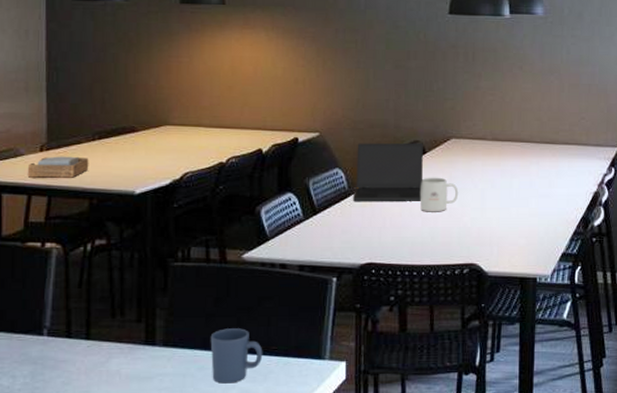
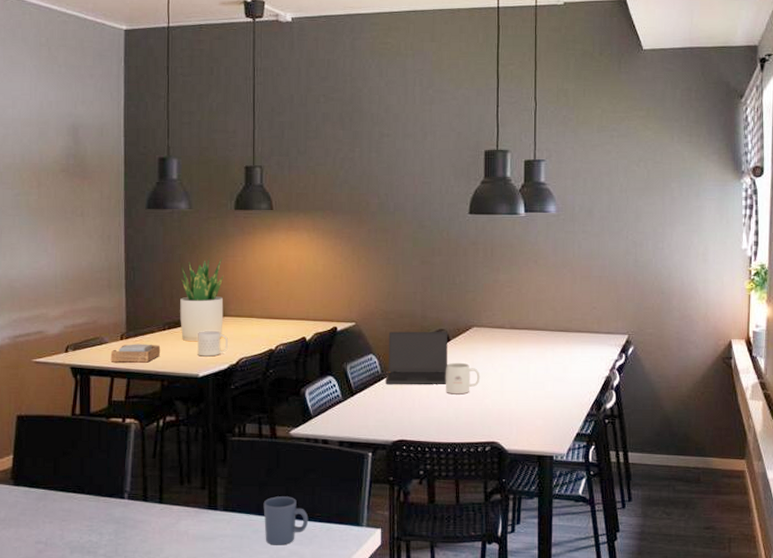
planter: none [113,57,166,154] -> present [180,257,224,342]
mug: none [134,141,170,171] -> present [198,331,228,357]

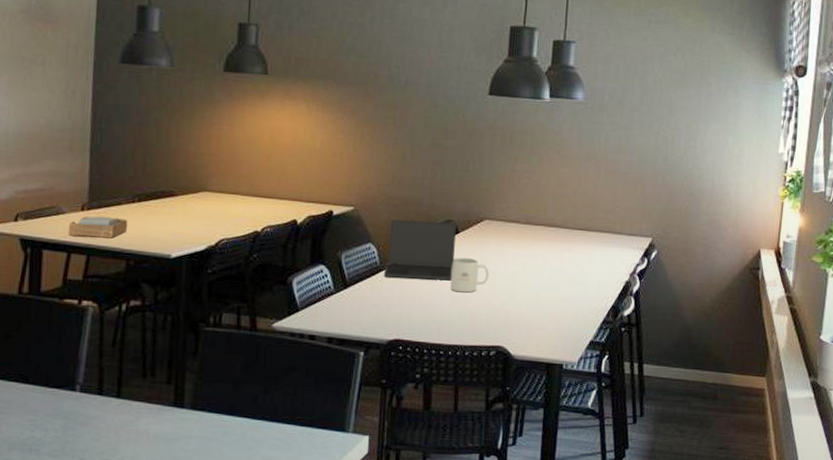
planter: present [180,257,224,342] -> none [152,123,207,218]
mug: present [198,331,228,357] -> none [171,206,207,236]
mug: present [263,496,309,545] -> none [237,395,288,450]

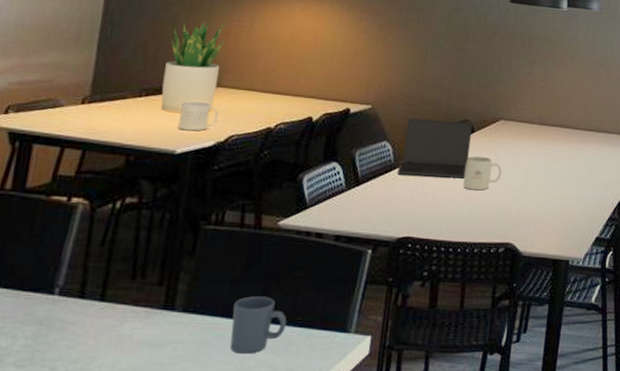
napkin holder: present [68,216,128,239] -> none [63,109,133,133]
planter: none [152,123,207,218] -> present [161,19,227,113]
mug: none [171,206,207,236] -> present [178,101,219,132]
mug: none [237,395,288,450] -> present [230,296,287,354]

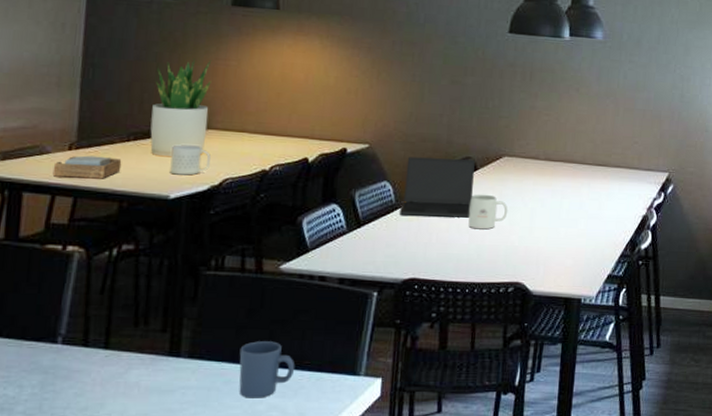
napkin holder: none [63,109,133,133] -> present [52,155,122,179]

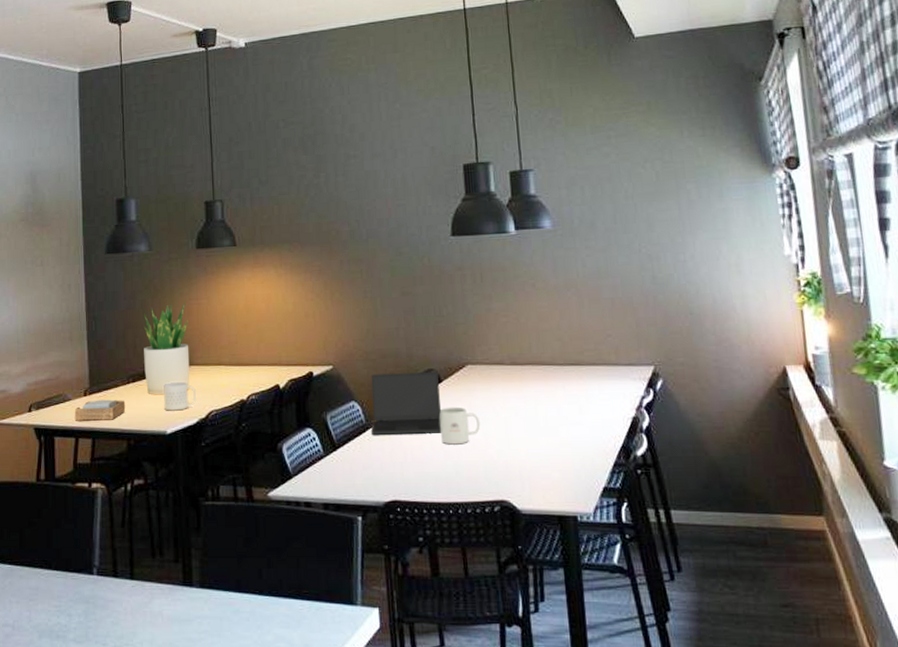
mug: present [239,341,295,398] -> none [243,570,295,629]

